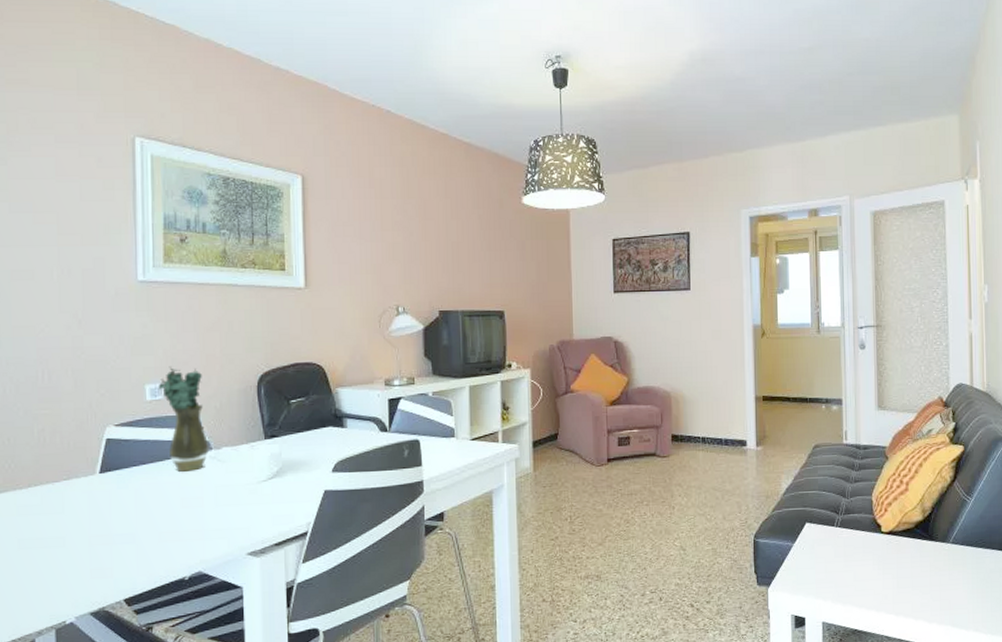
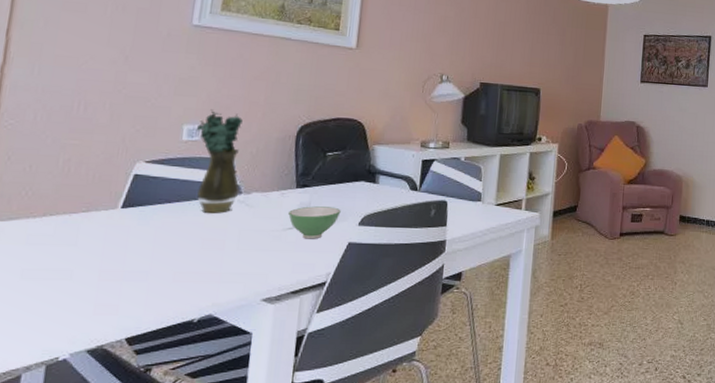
bowl: none [261,455,312,490] -> present [288,206,341,239]

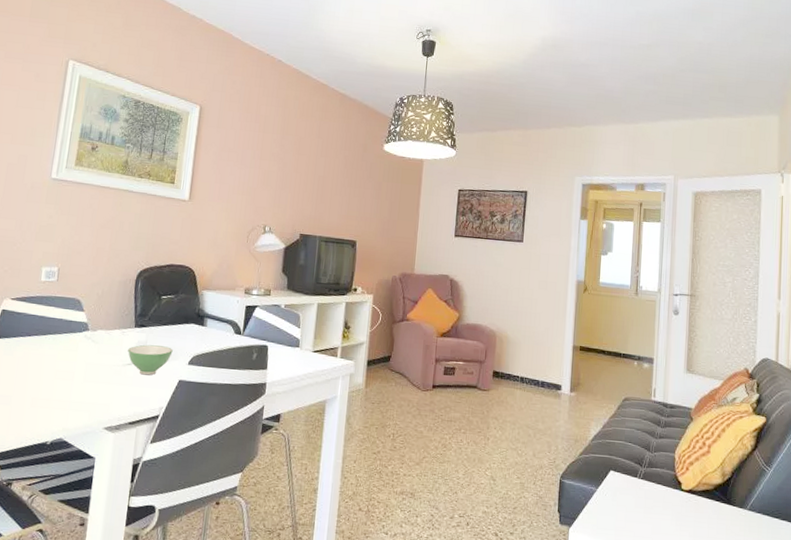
vase: present [196,109,243,213] -> none [52,254,91,348]

